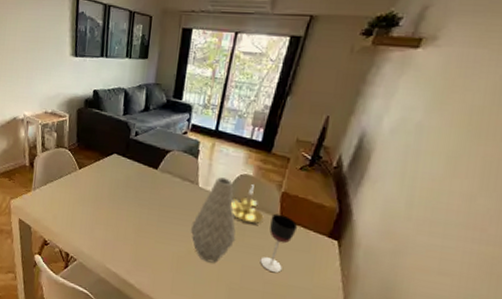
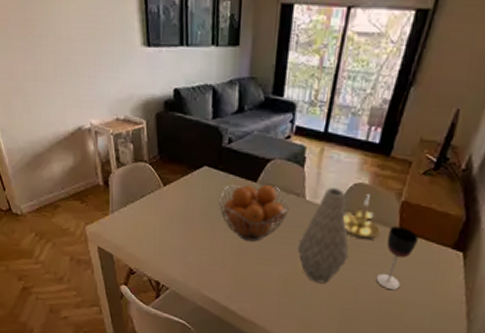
fruit basket: none [124,170,185,222] -> present [219,185,290,242]

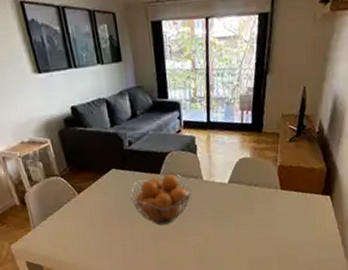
vase: present [297,187,349,283] -> none [204,165,247,246]
candle holder: present [344,194,381,239] -> none [236,165,267,202]
wineglass: present [376,226,419,291] -> none [271,185,297,238]

